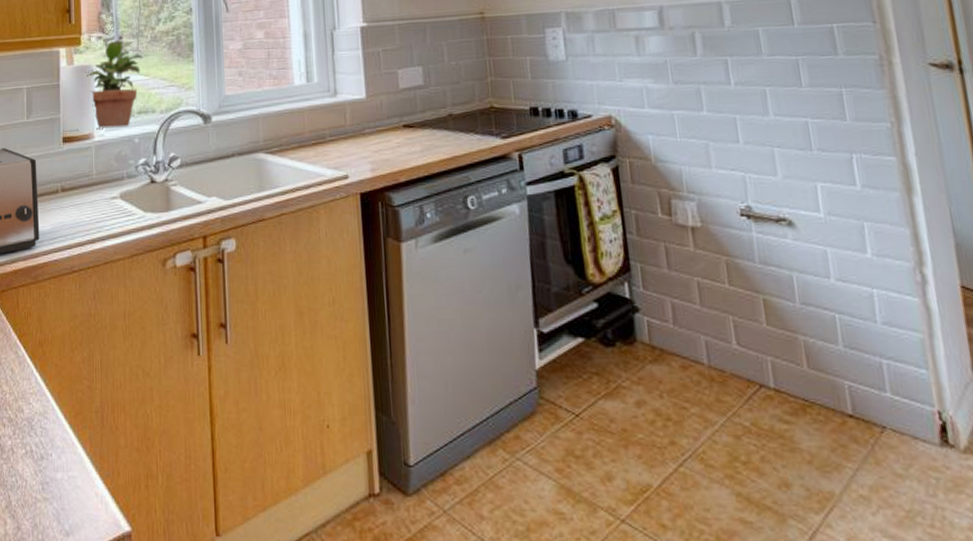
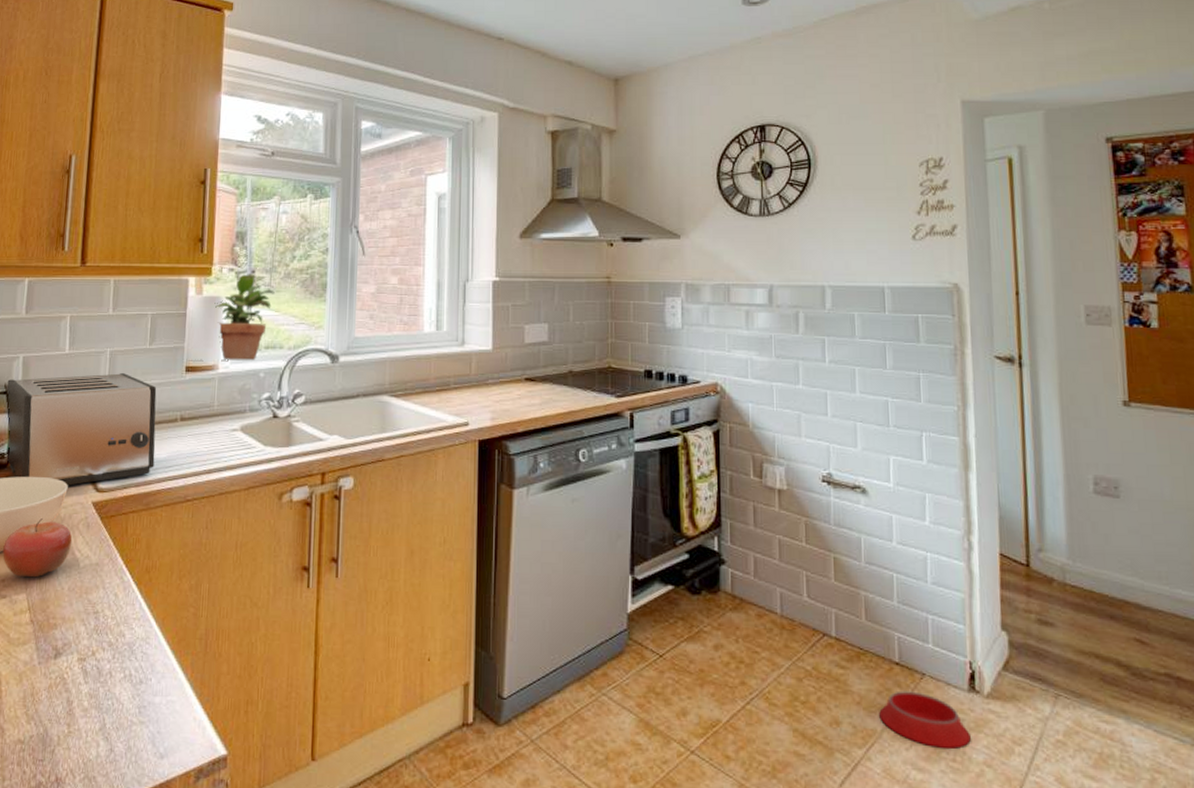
pet bowl: none [835,447,950,512] -> present [879,691,971,749]

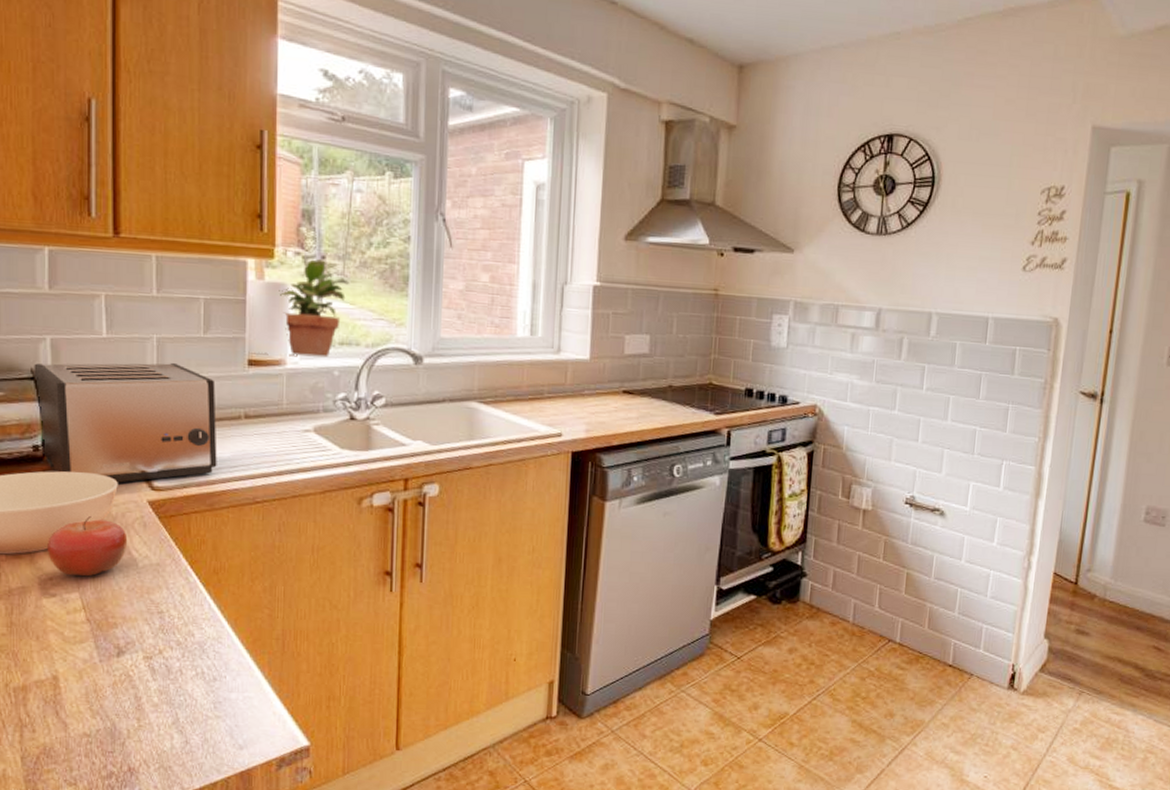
pet bowl: present [879,691,971,749] -> none [928,688,1004,735]

